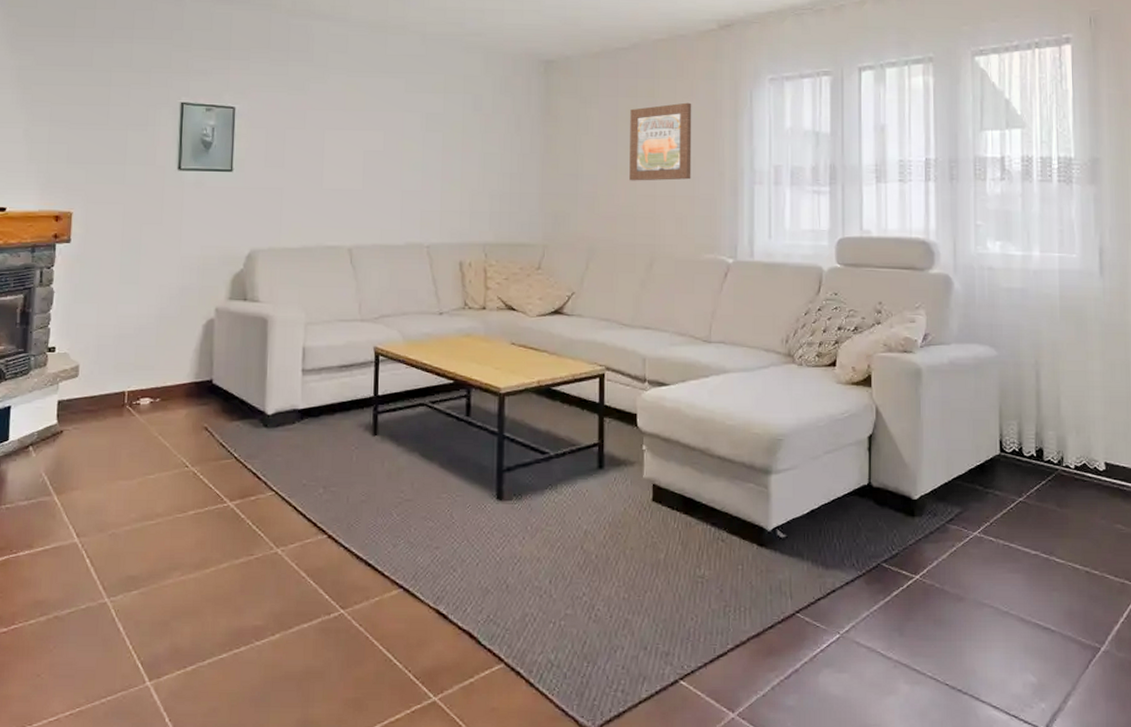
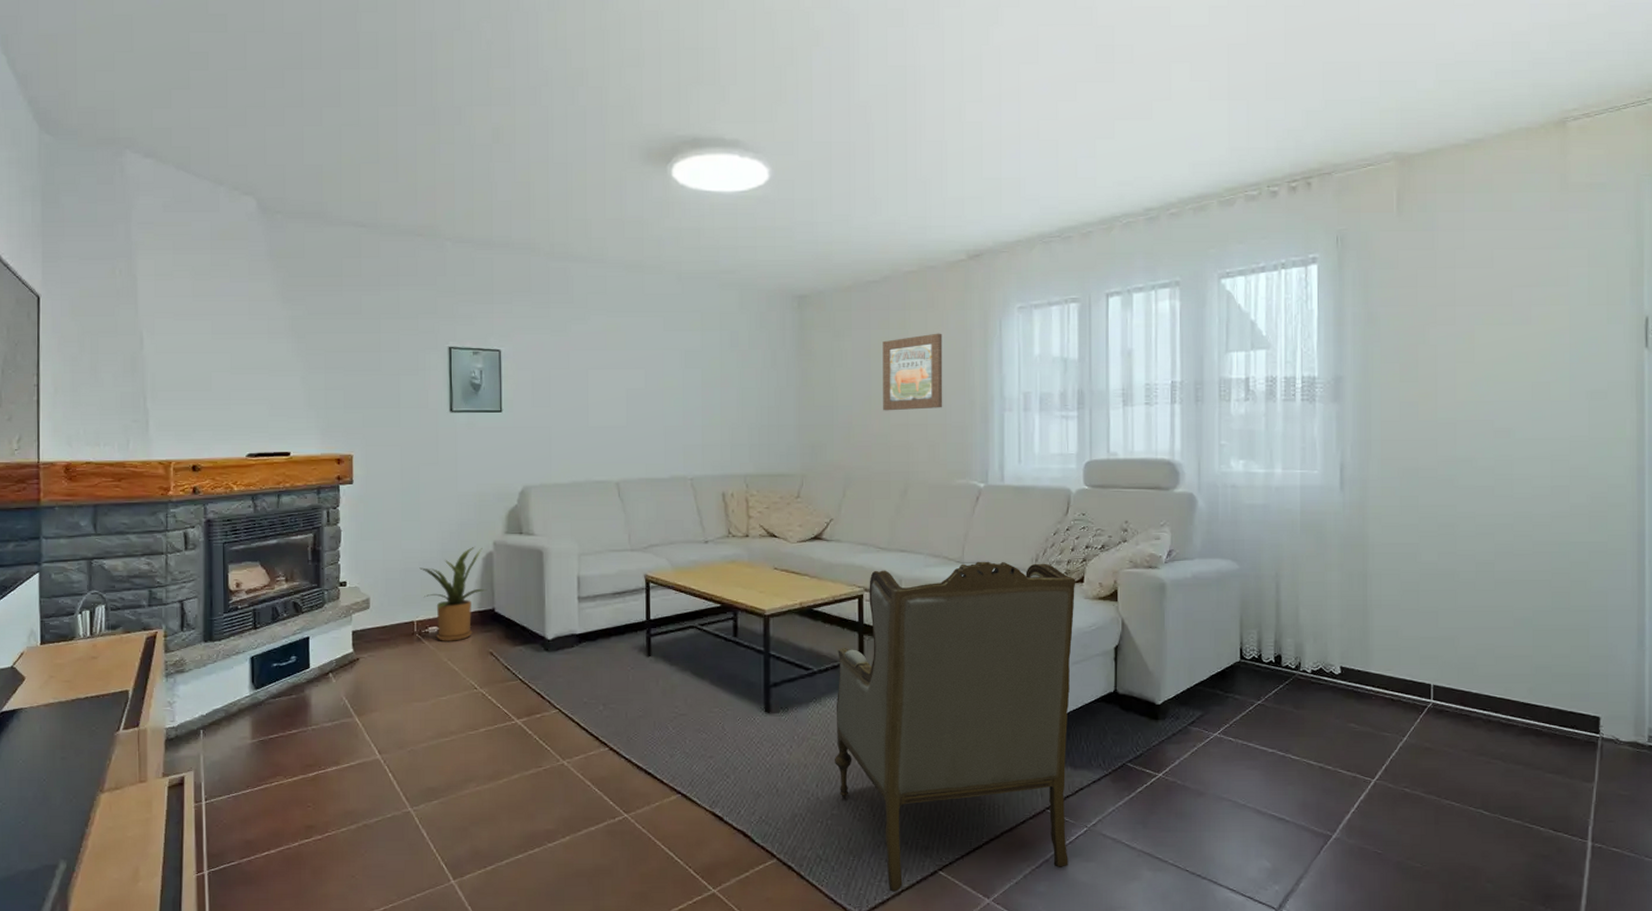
house plant: none [135,312,205,414] -> present [419,546,487,641]
armchair: none [570,341,828,703] -> present [835,561,1076,892]

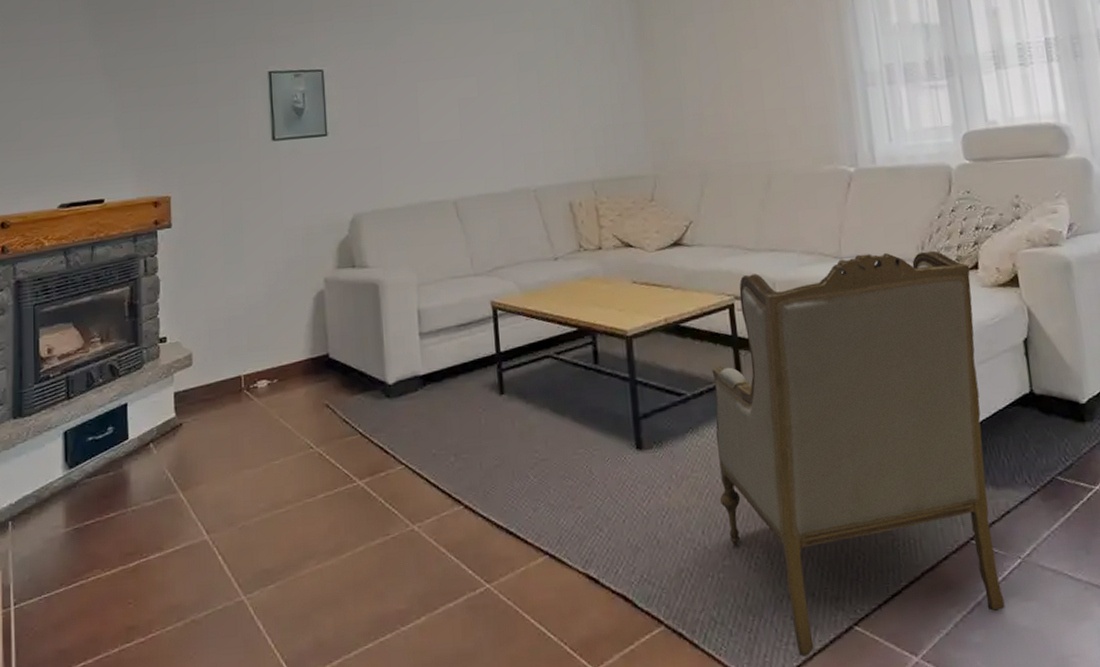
house plant: present [419,546,487,641] -> none [245,285,319,396]
wall art: present [882,333,943,411] -> none [727,9,800,98]

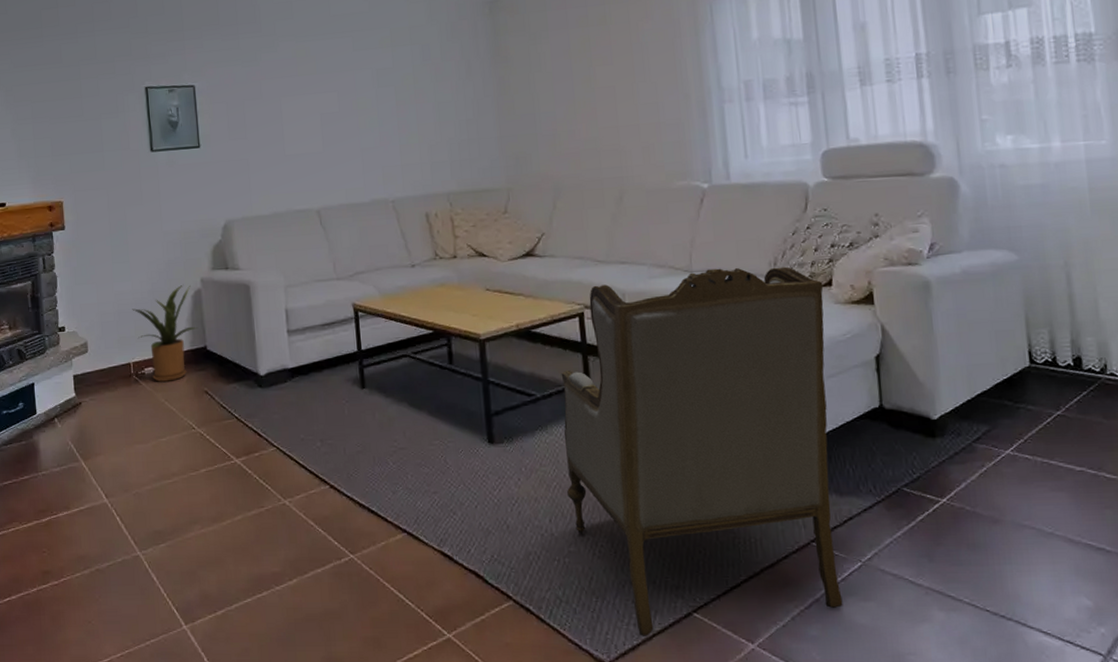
house plant: none [245,285,319,396] -> present [132,284,197,382]

